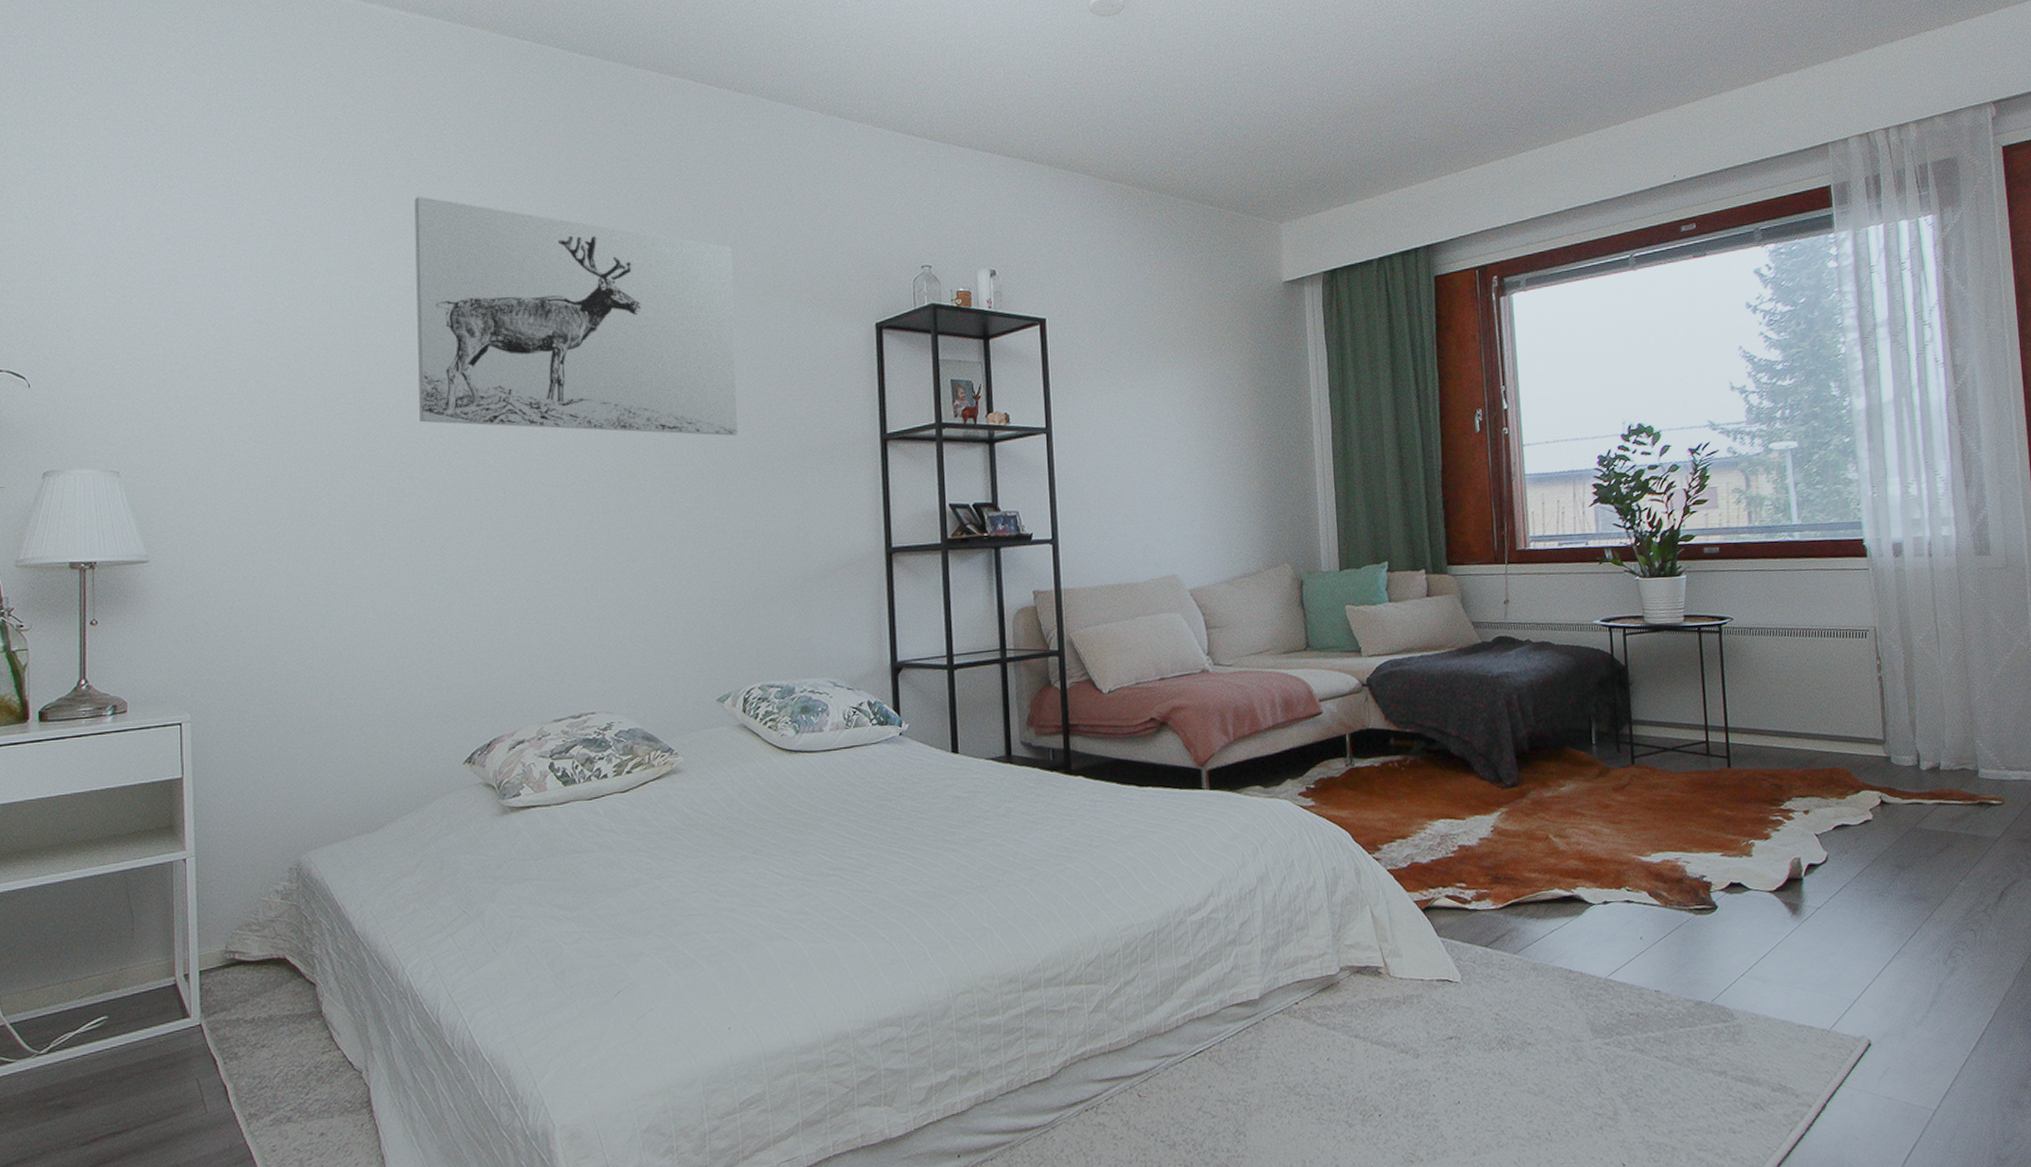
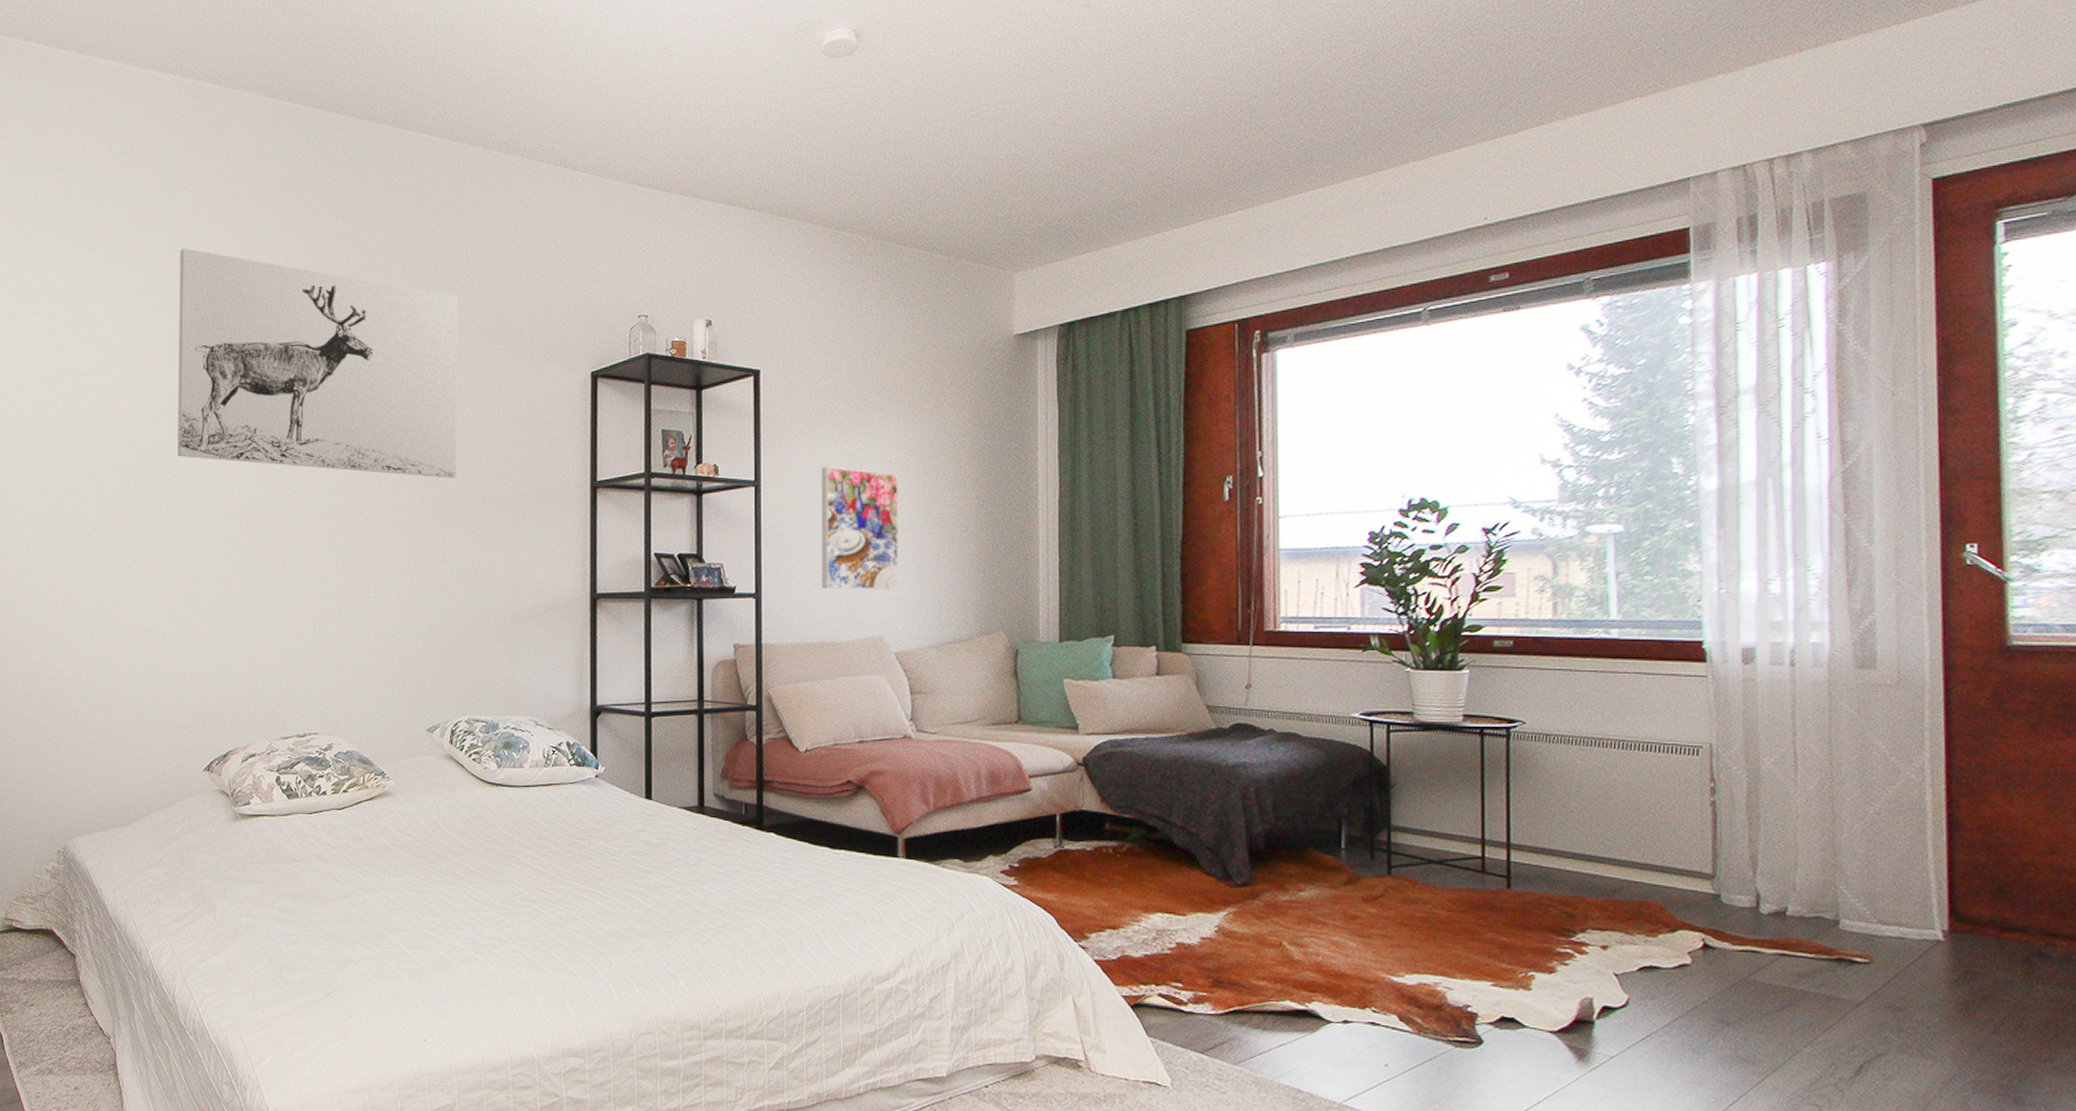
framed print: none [1110,411,1190,531] -> present [821,466,899,590]

